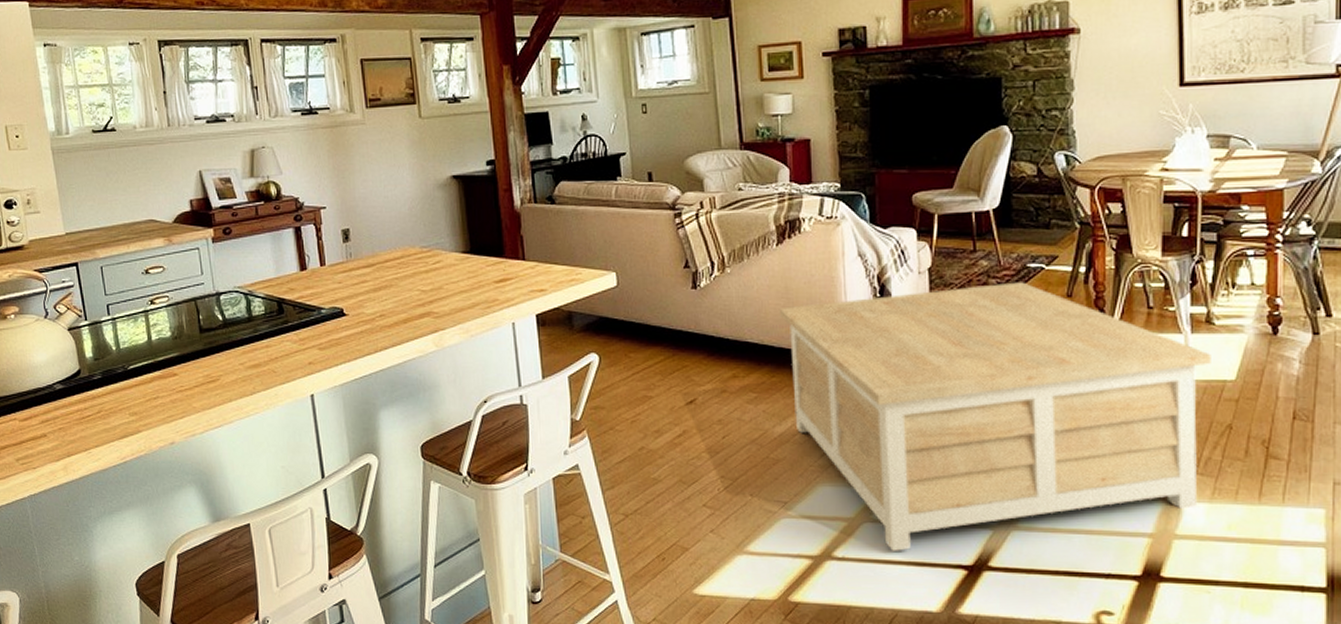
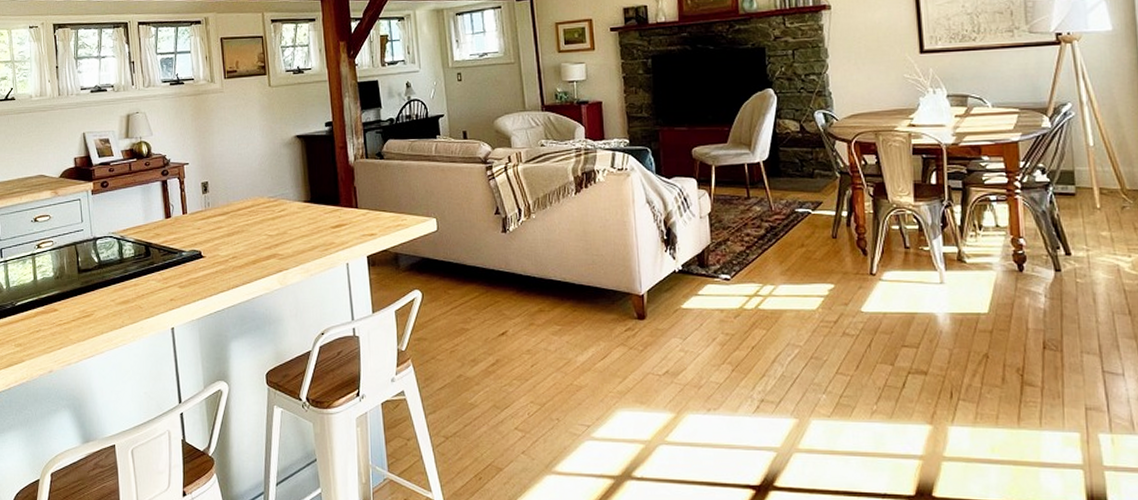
coffee table: present [778,282,1211,551] -> none [578,225,965,472]

